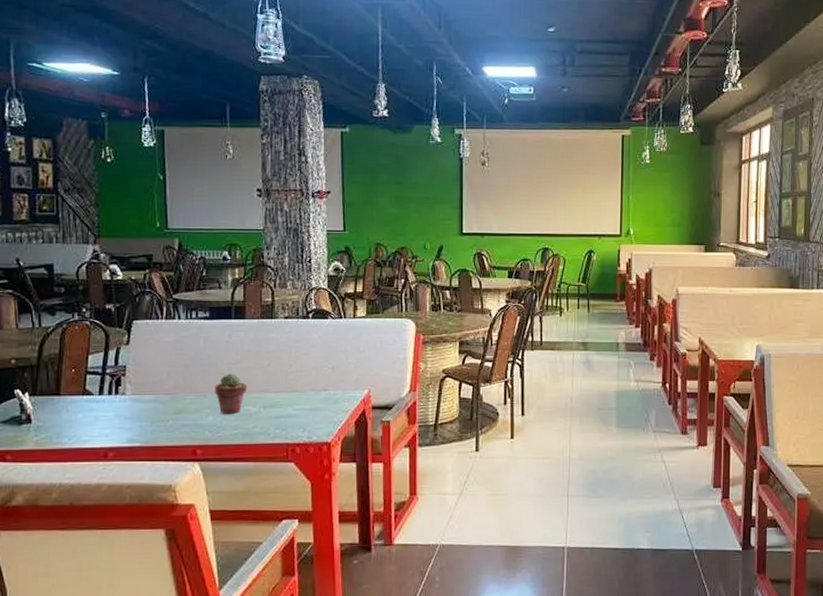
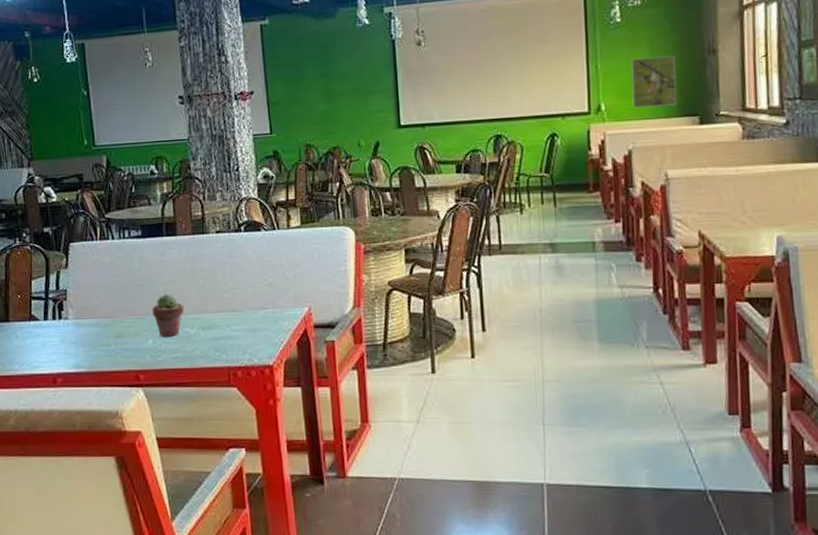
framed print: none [655,194,689,235] -> present [631,55,677,108]

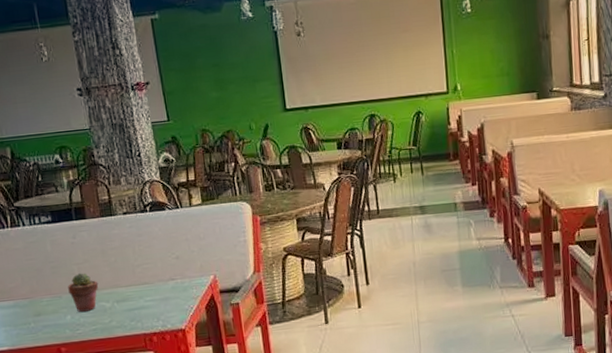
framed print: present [631,55,677,108] -> none [481,40,518,87]

